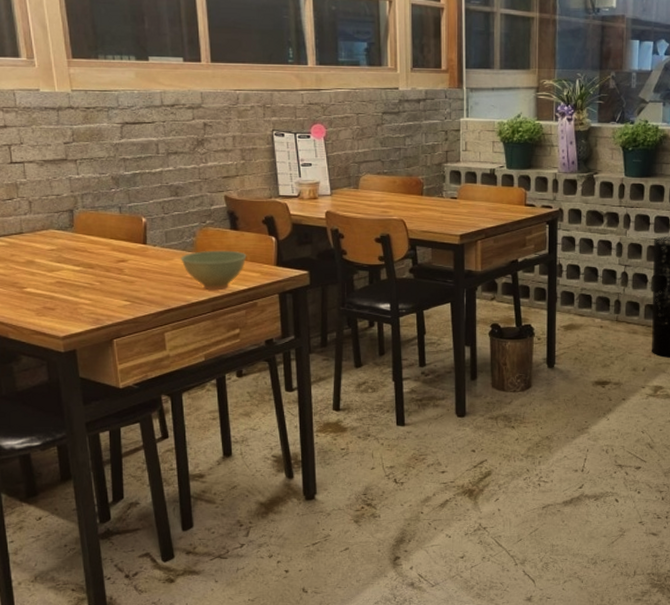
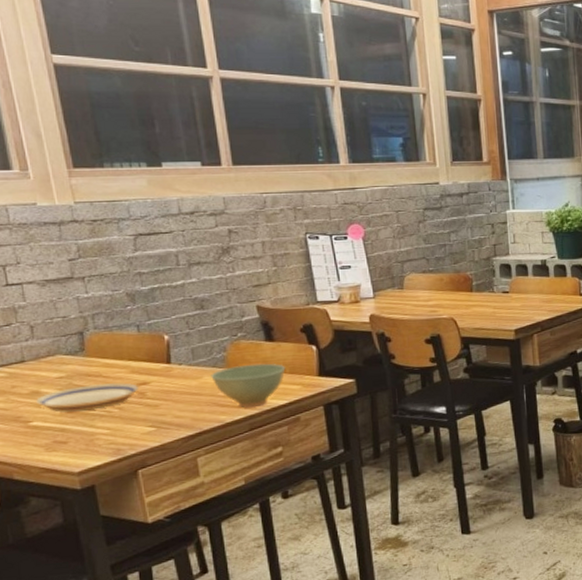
plate: none [31,259,117,282] -> present [36,383,139,412]

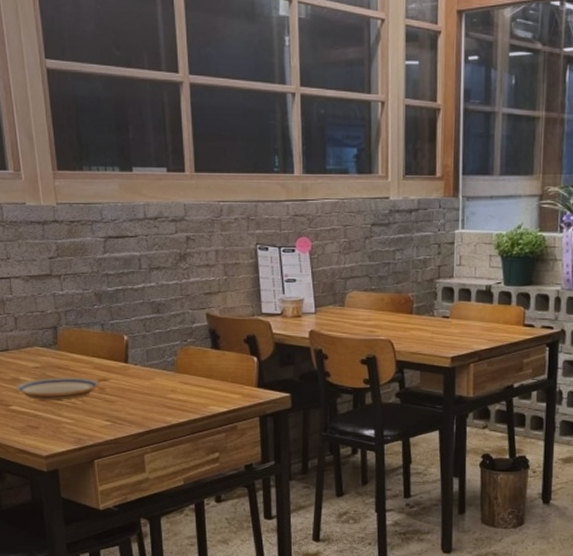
bowl: present [211,363,286,408] -> none [161,370,228,412]

